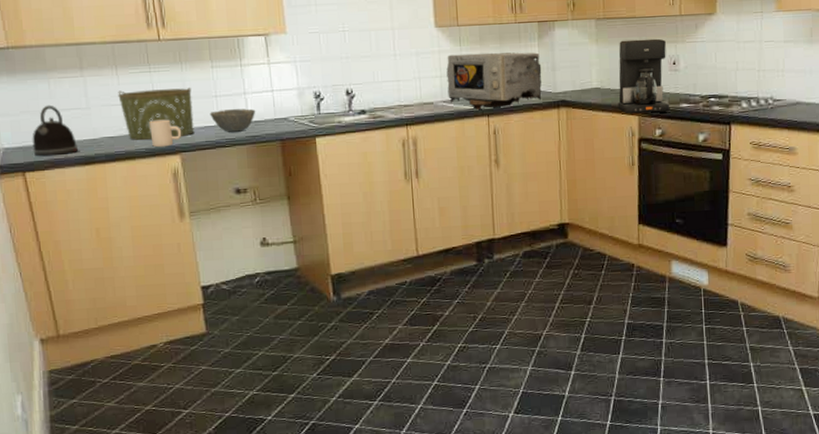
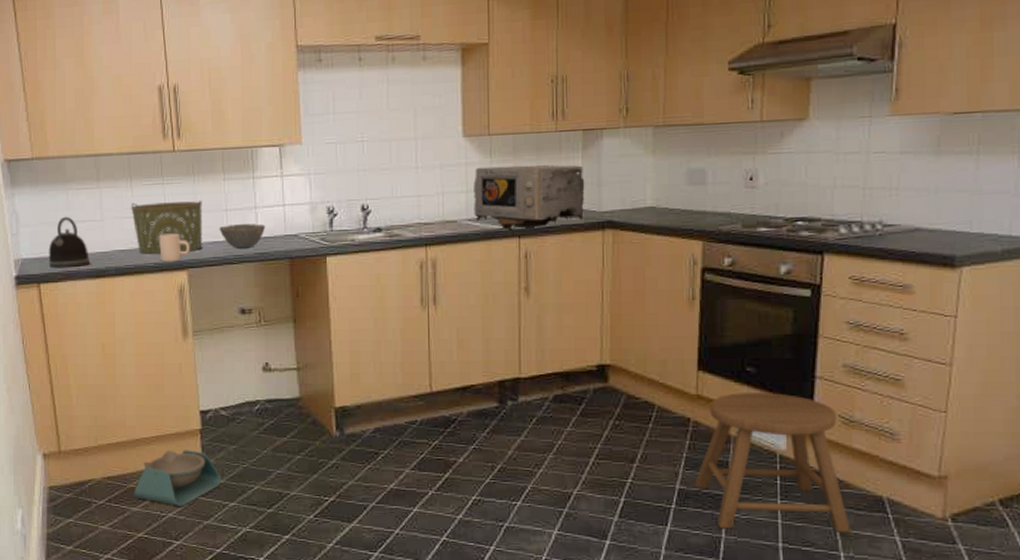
pet bowl: none [139,324,226,378] -> present [134,450,221,506]
coffee maker: present [617,38,670,114] -> none [677,149,744,239]
stool: none [639,239,757,353] -> present [694,393,851,533]

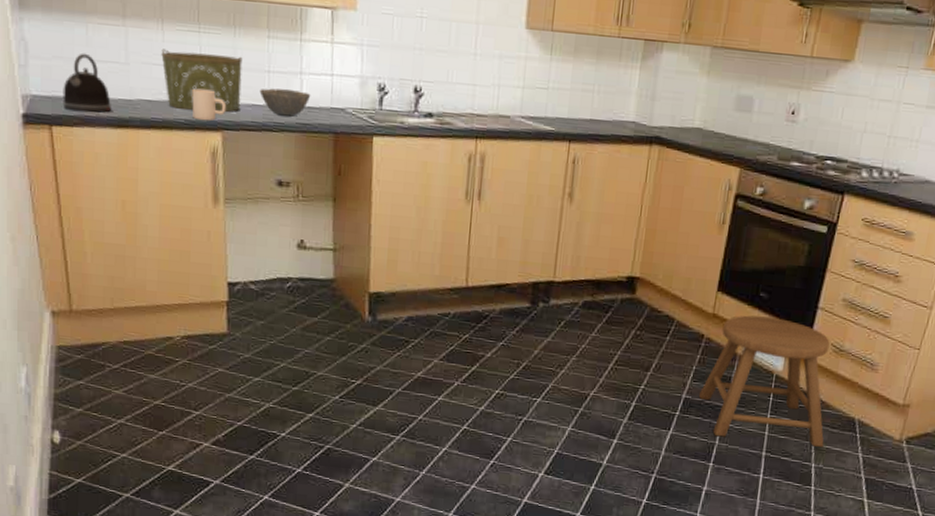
pet bowl: present [134,450,221,506] -> none [152,319,246,378]
microwave: present [473,165,585,231] -> none [528,63,640,135]

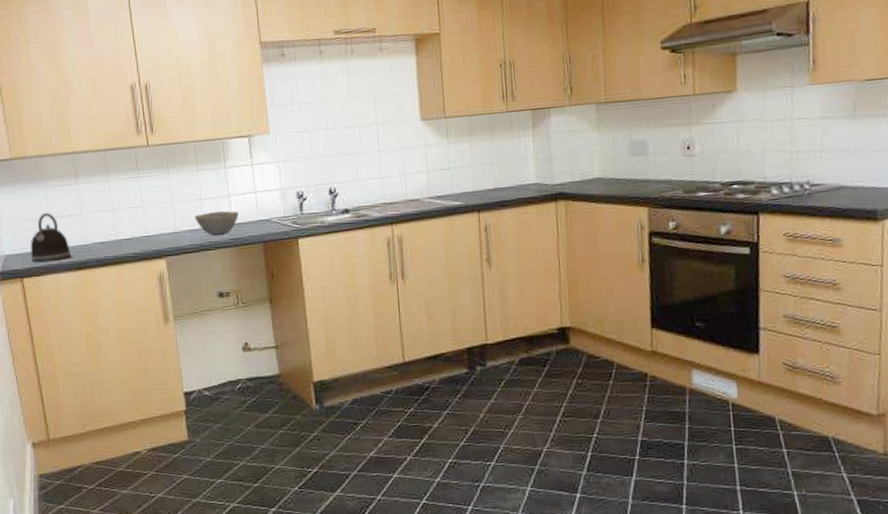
basket: present [161,48,243,112] -> none [109,191,180,246]
mug: present [192,88,227,122] -> none [137,224,168,252]
stool: present [698,315,830,447] -> none [655,345,802,476]

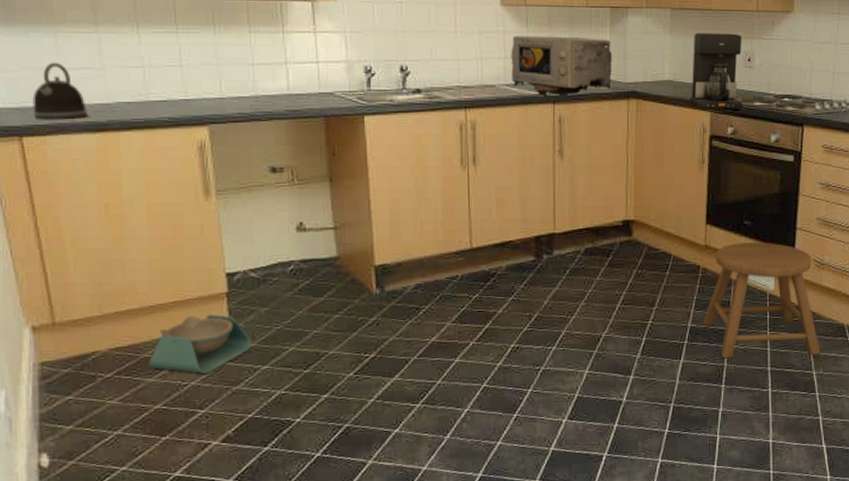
pet bowl: none [123,431,207,486] -> present [149,314,251,374]
bowl: present [194,211,239,235] -> none [245,78,298,105]
microwave: none [433,142,538,206] -> present [511,36,613,97]
coffee maker: none [623,121,685,206] -> present [690,32,743,110]
stool: none [655,345,802,476] -> present [702,242,821,359]

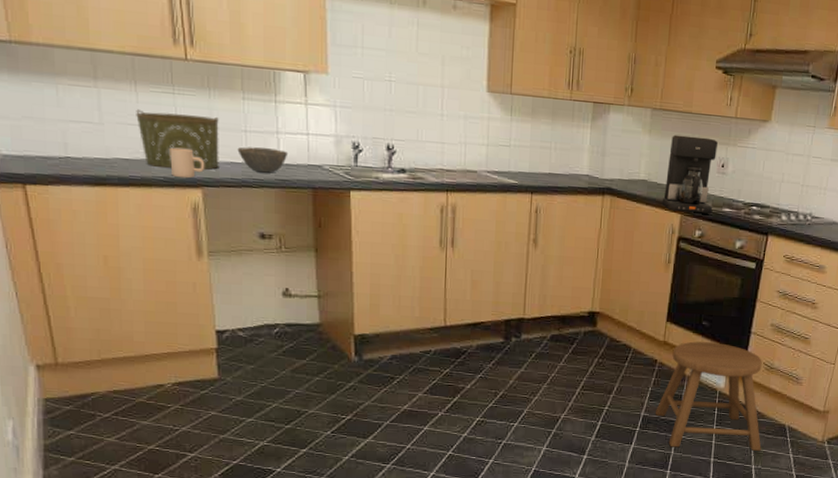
kettle: present [32,62,89,120] -> none [35,113,88,172]
basket: none [138,51,226,109] -> present [136,109,219,170]
pet bowl: present [149,314,251,374] -> none [144,366,238,421]
mug: none [174,86,212,117] -> present [170,147,205,179]
bowl: none [245,78,298,105] -> present [237,147,288,173]
microwave: present [511,36,613,97] -> none [493,123,592,187]

